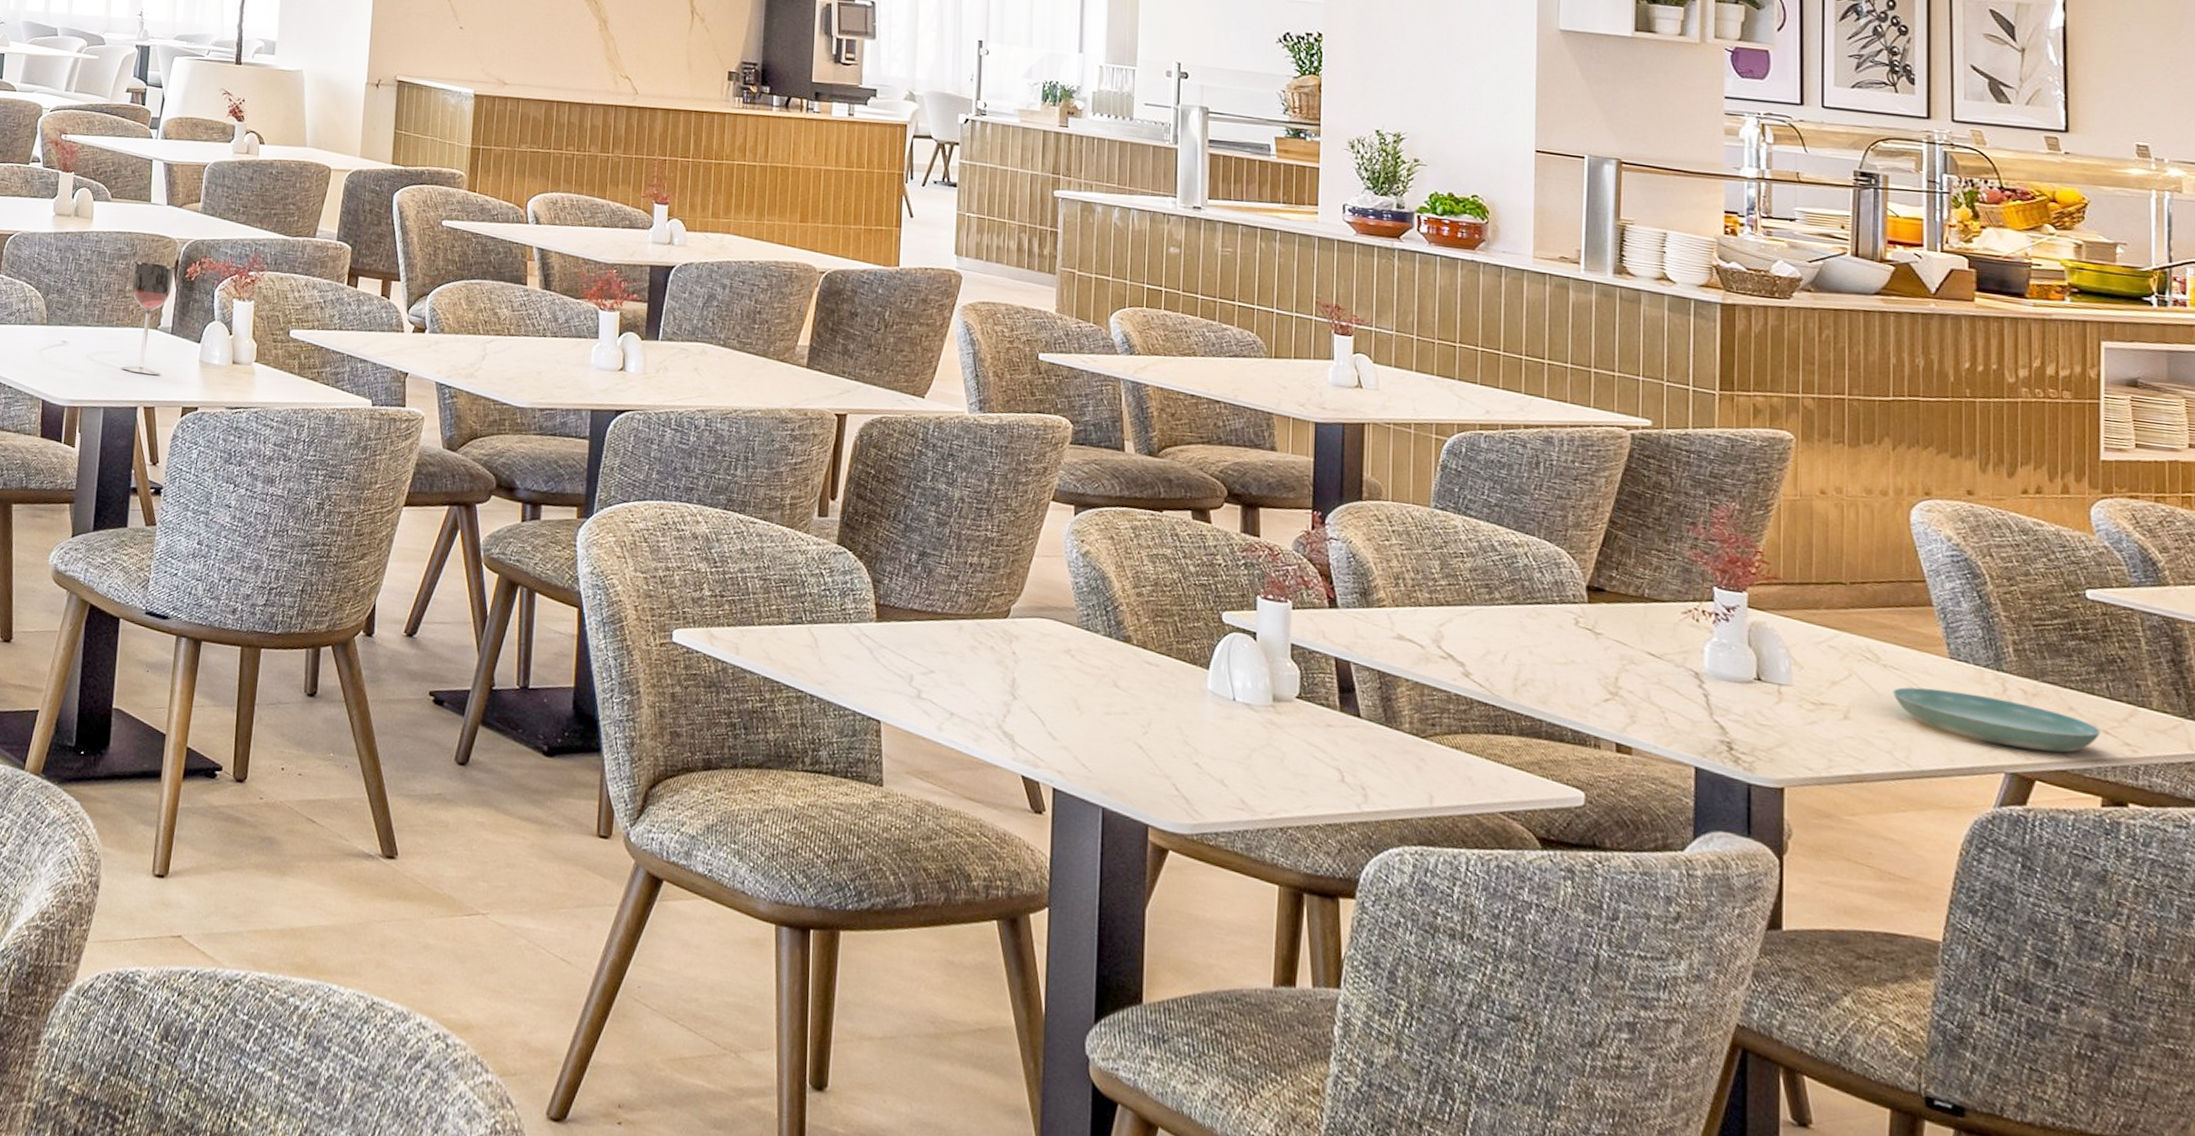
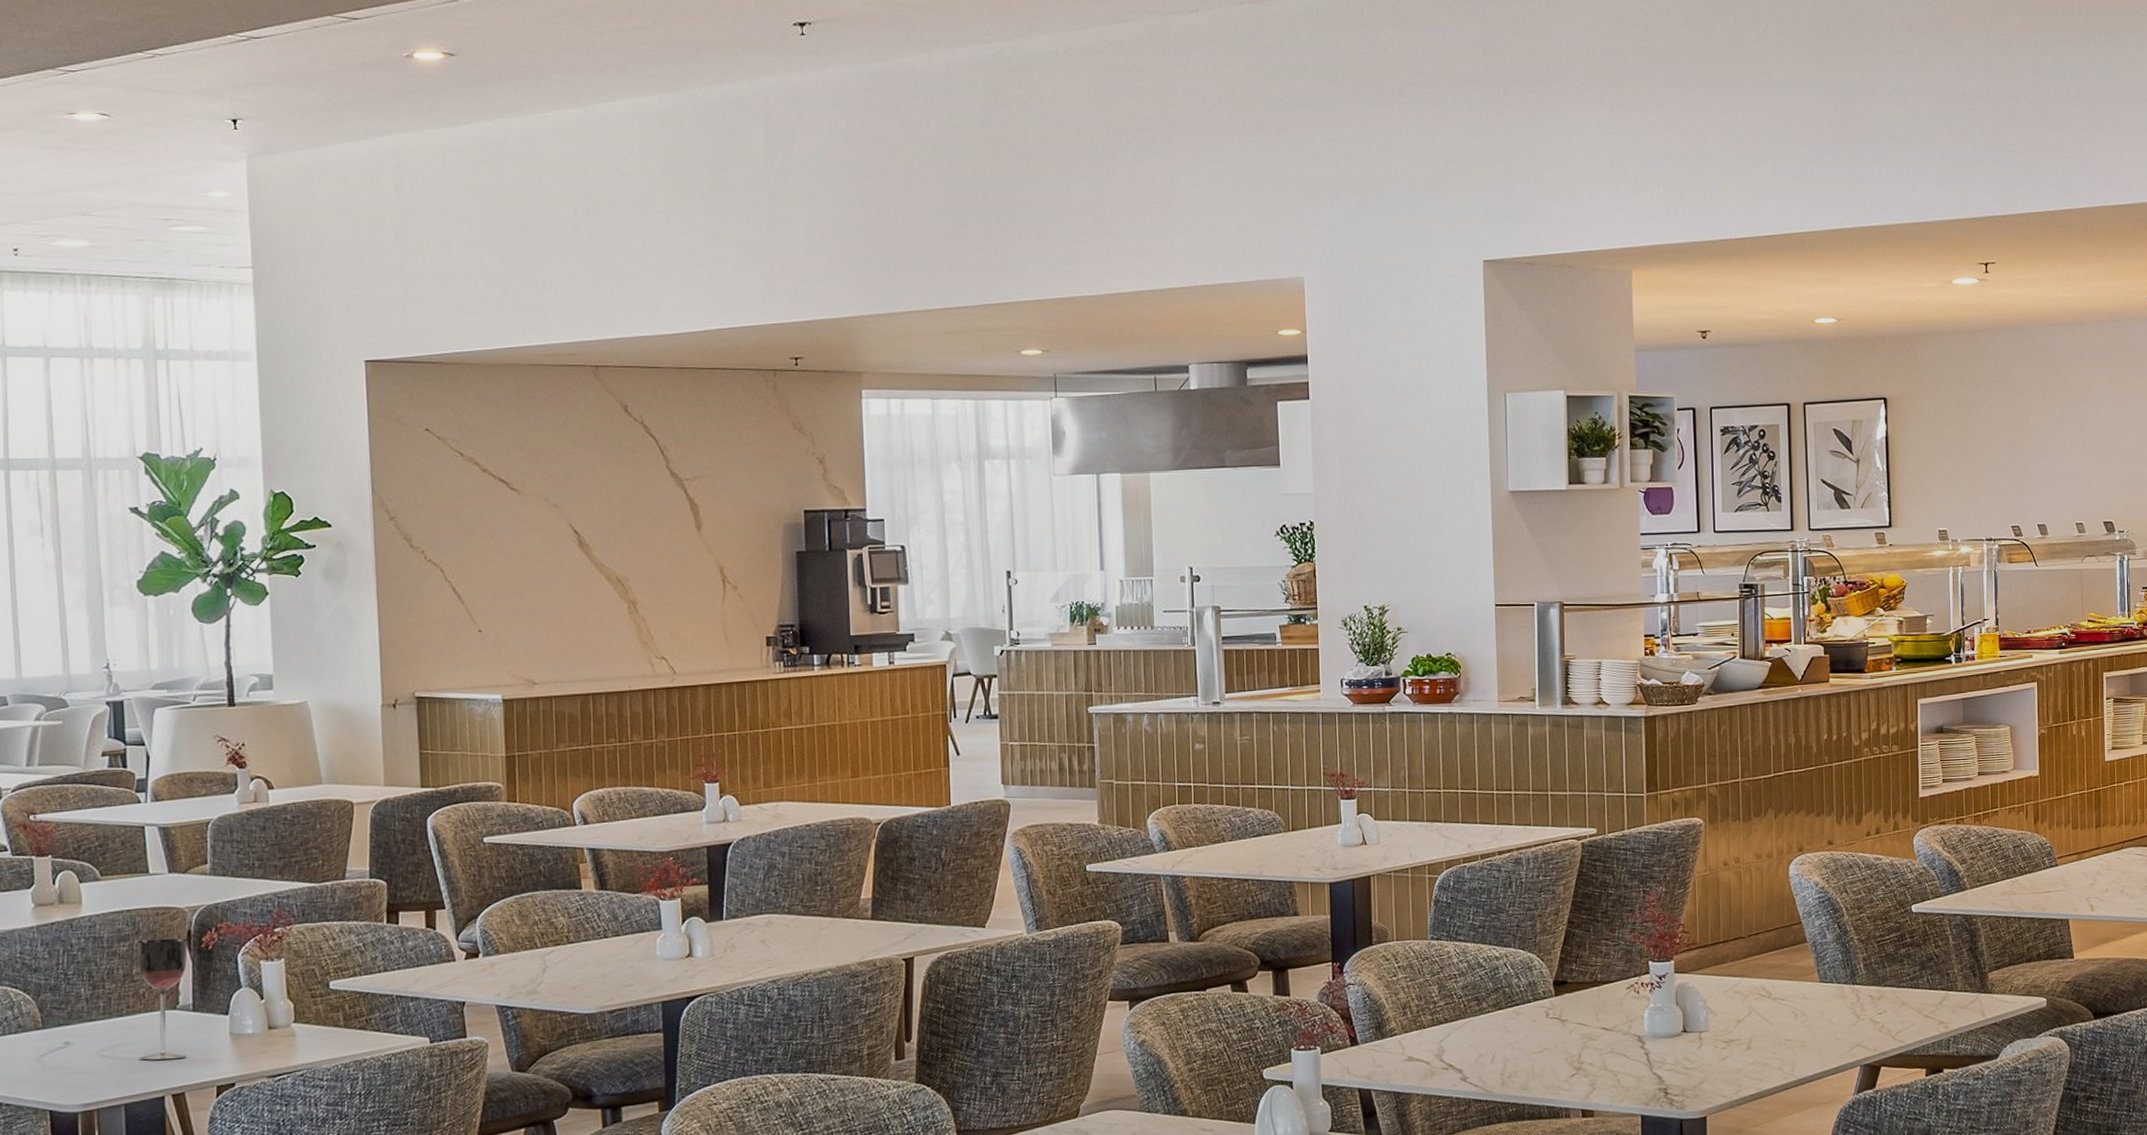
saucer: present [1893,687,2100,753] -> none [1781,1007,1924,1044]

